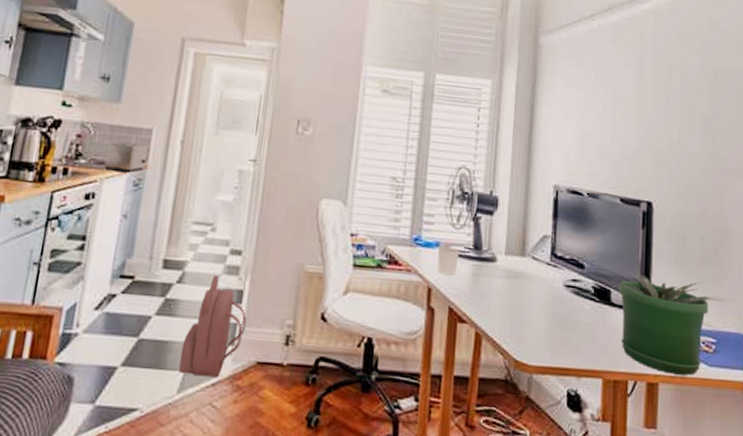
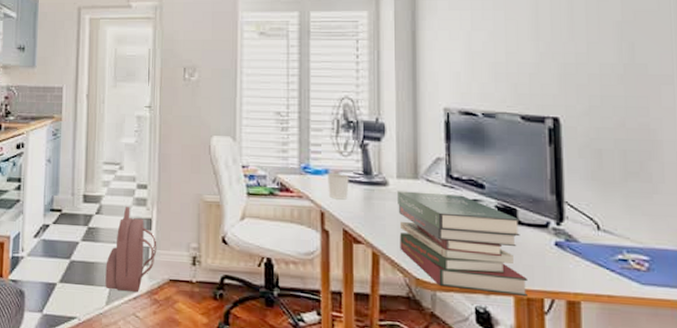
toaster: present [104,142,149,174] -> none [28,100,61,125]
books: none [502,268,615,379] -> present [398,191,528,297]
planter: present [609,271,732,375] -> none [515,189,667,294]

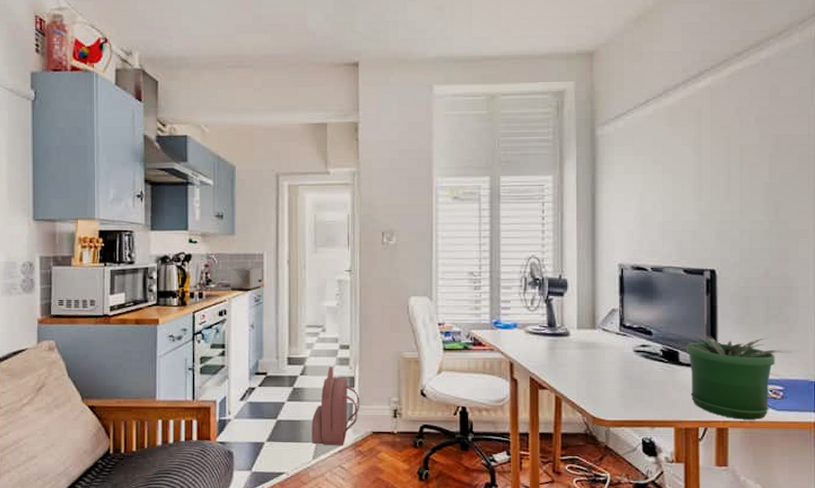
toaster: none [28,100,61,125] -> present [230,267,262,292]
cup: present [328,173,349,200] -> none [517,327,535,351]
books: present [398,191,528,297] -> none [578,340,685,427]
planter: none [515,189,667,294] -> present [677,334,799,420]

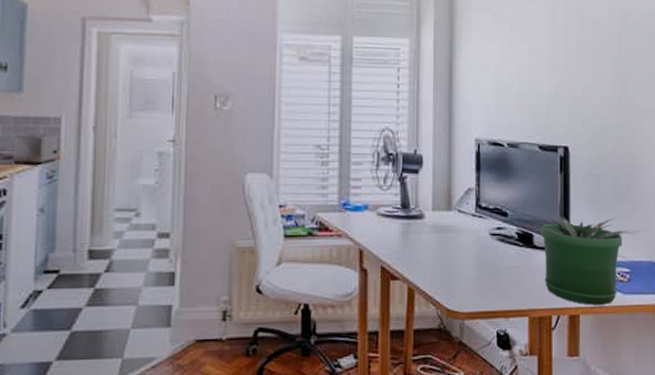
backpack: present [311,367,360,445] -> none [116,260,181,361]

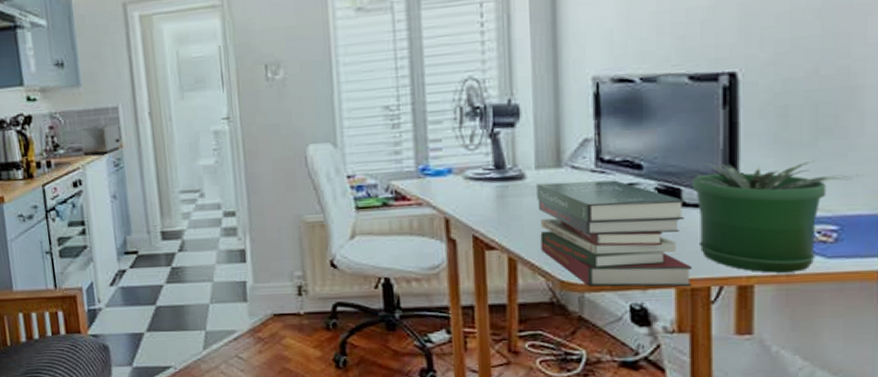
books: none [432,223,539,316] -> present [537,180,691,287]

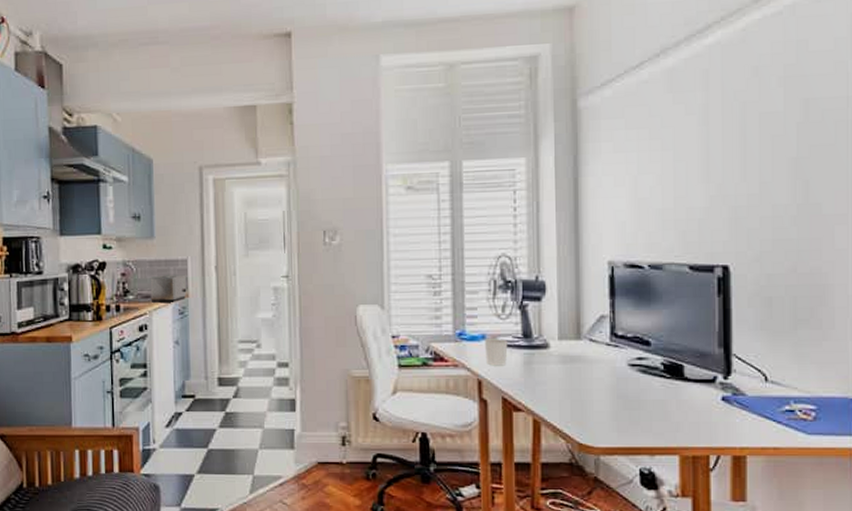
cup: none [452,172,478,203] -> present [485,339,508,366]
books: present [537,180,691,287] -> none [559,353,693,455]
planter: present [679,161,863,273] -> none [681,343,835,446]

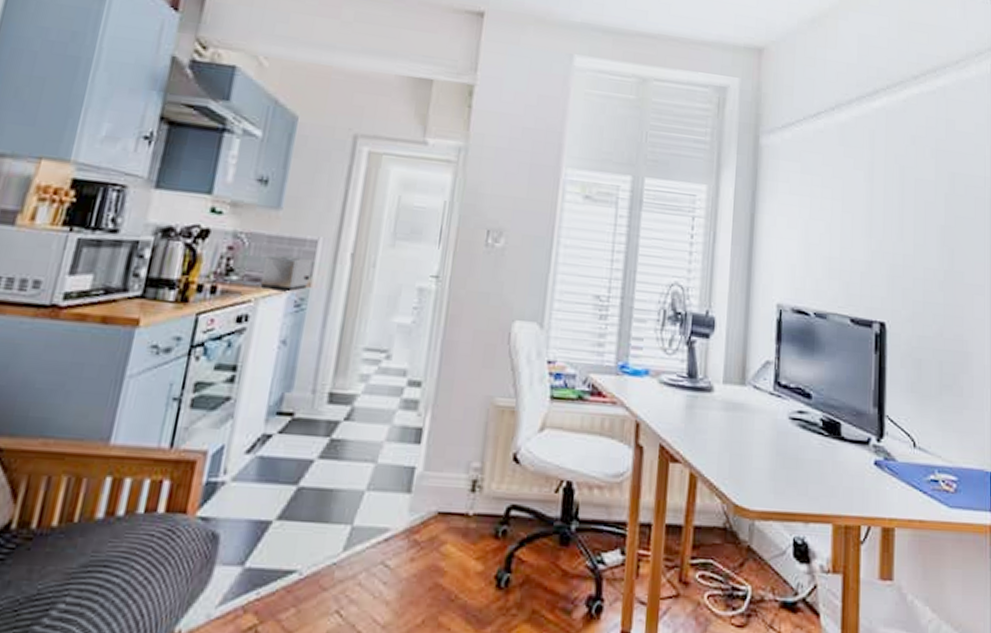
cup: present [485,339,508,366] -> none [646,375,672,408]

